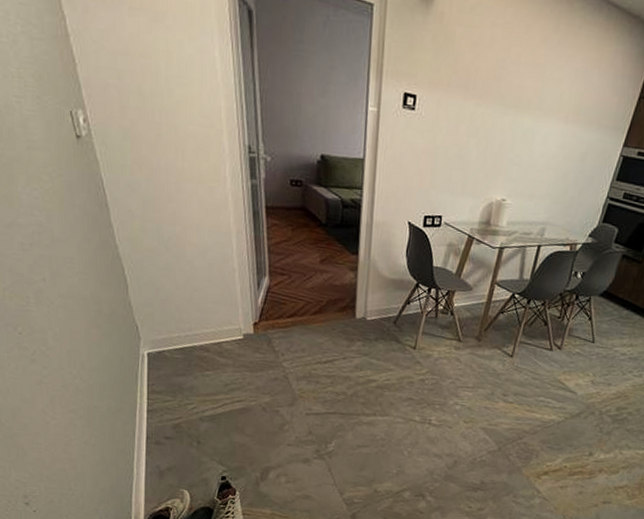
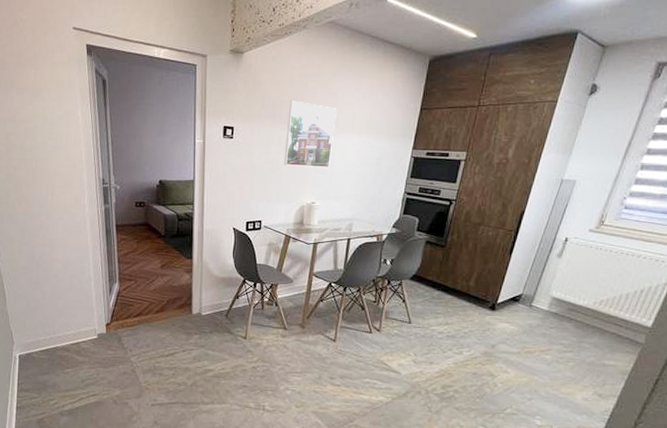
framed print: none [474,68,543,159] -> present [284,100,337,168]

